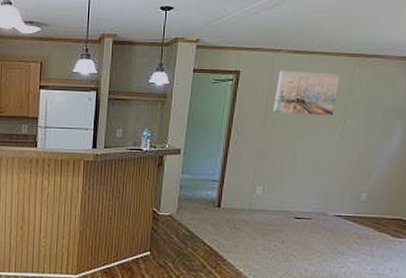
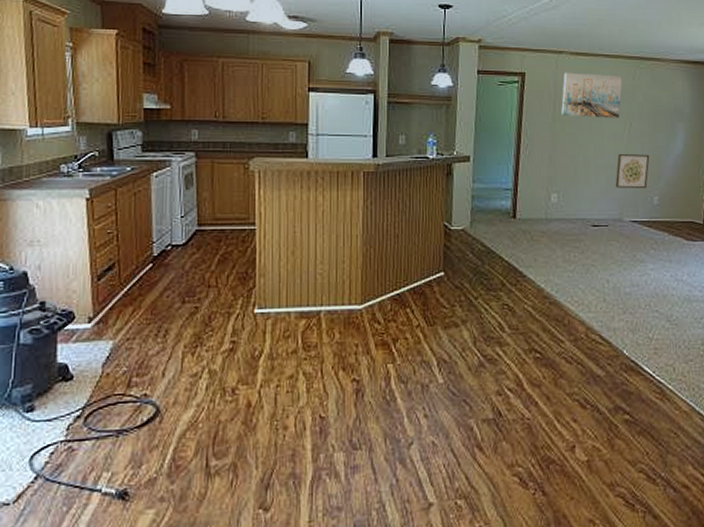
wall art: none [322,151,362,184] -> present [615,154,650,188]

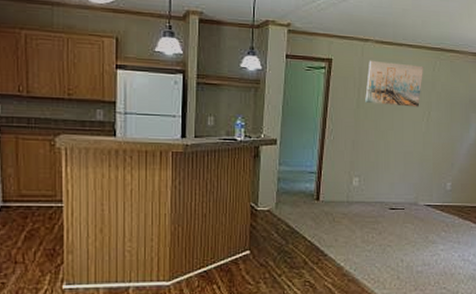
wall art: present [615,154,650,188] -> none [412,142,445,174]

